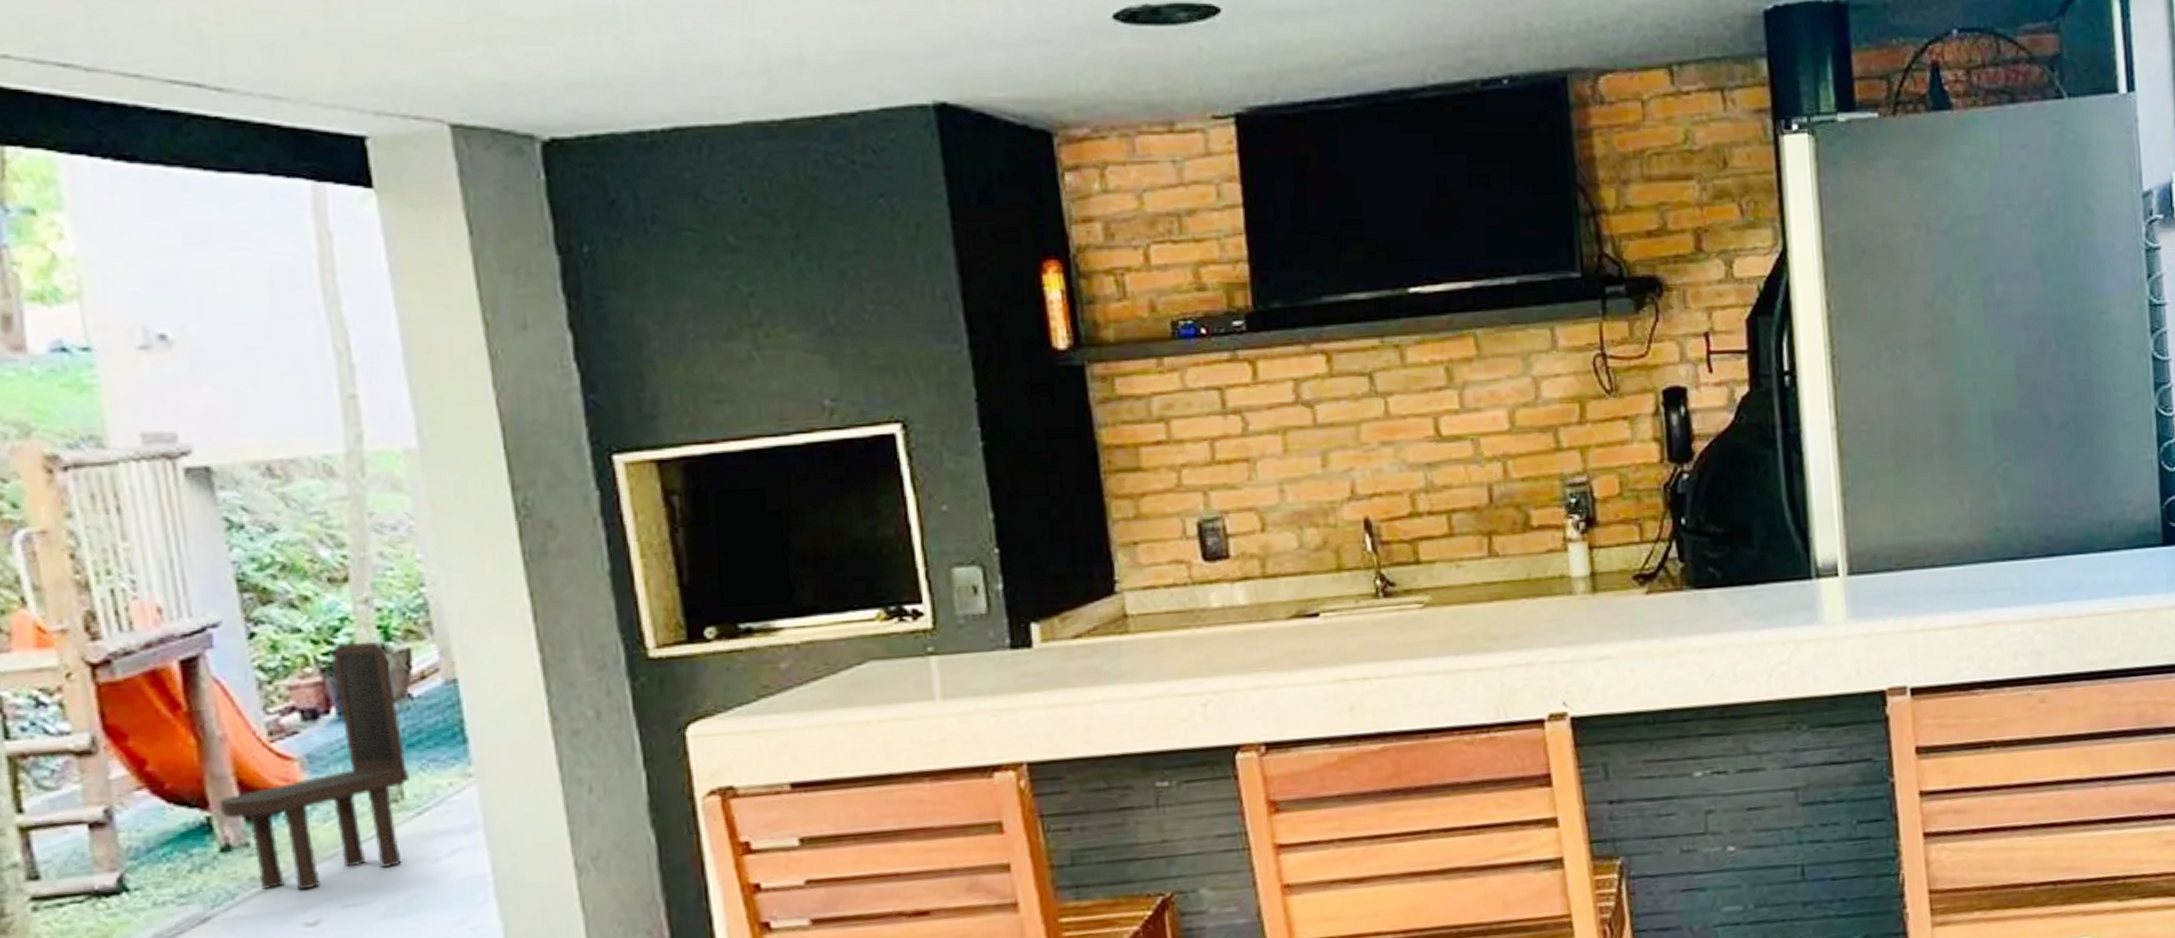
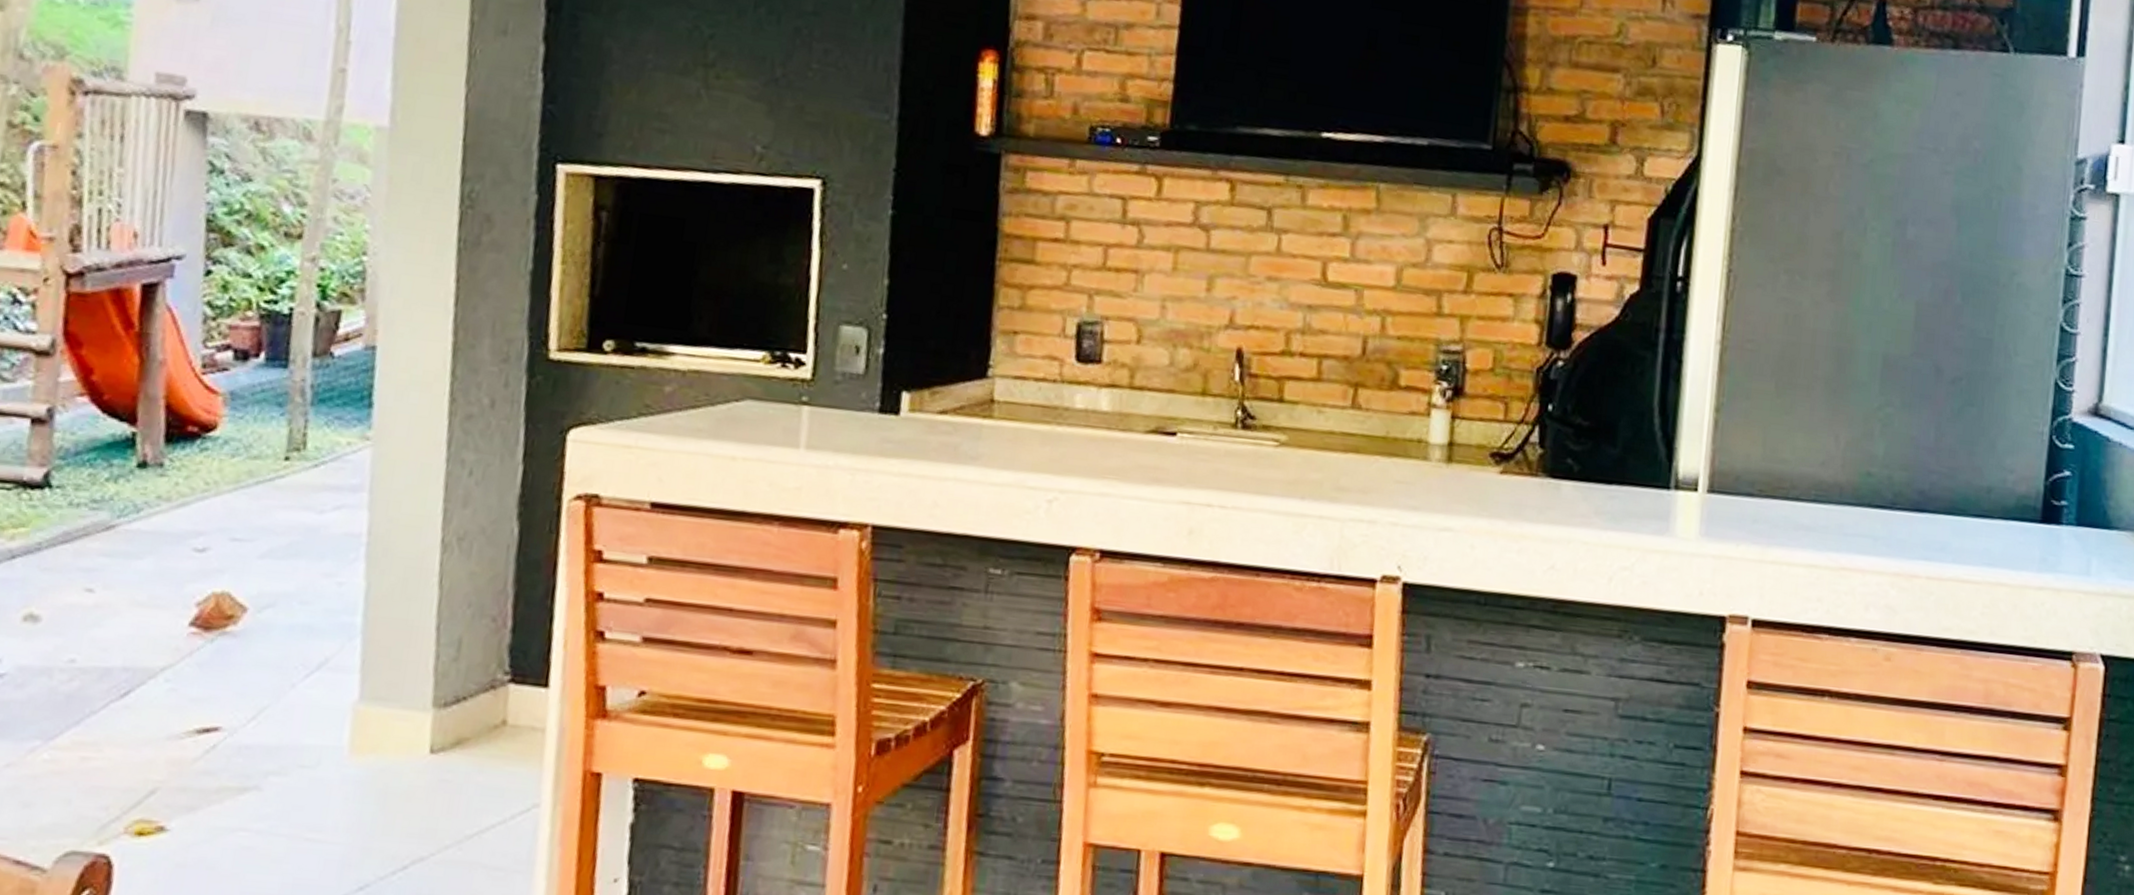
dining chair: present [219,642,411,891] -> none [145,295,321,518]

